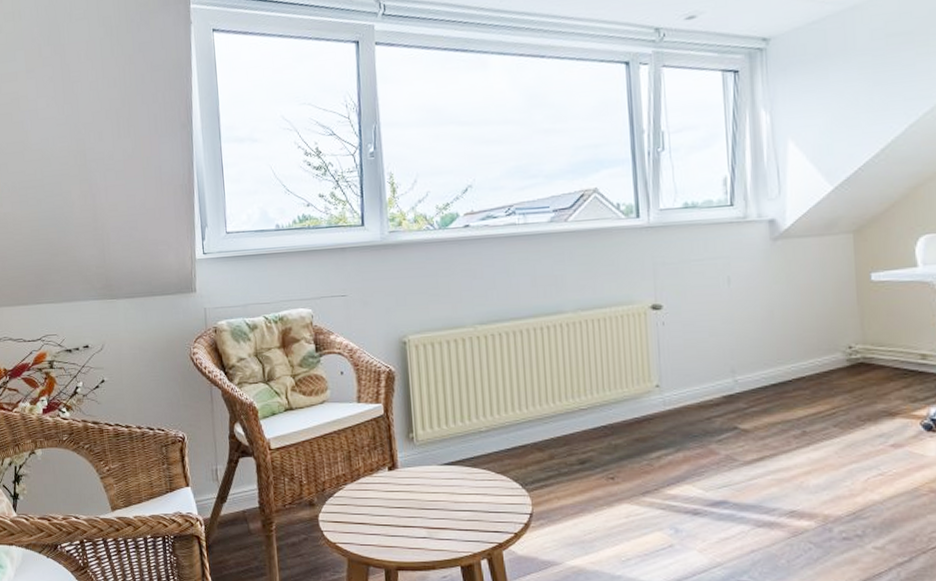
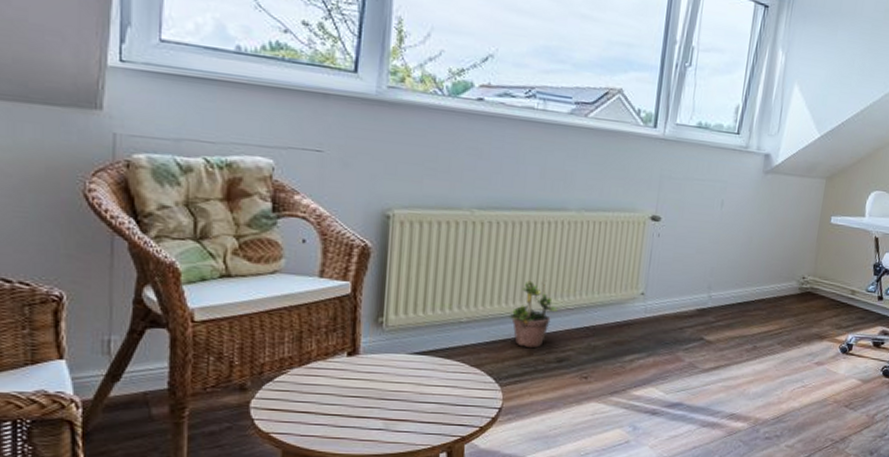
potted plant: none [524,383,571,452] -> present [509,280,558,349]

